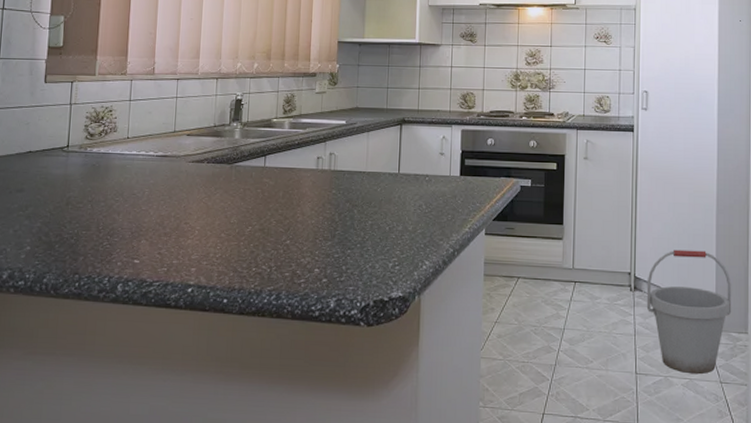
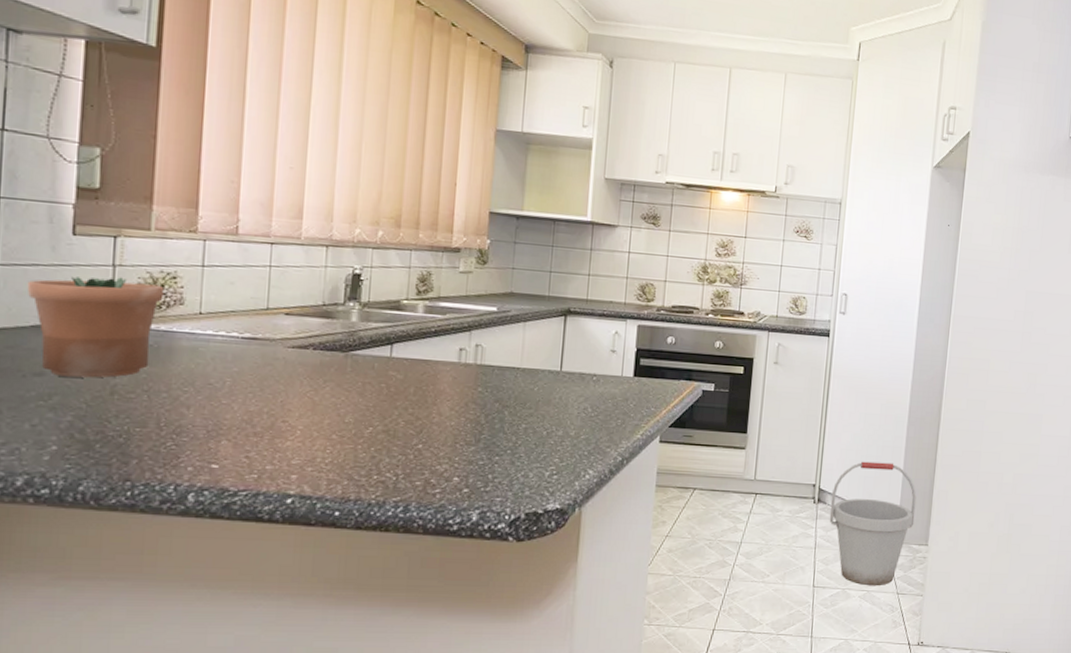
planter: none [14,113,104,192] -> present [27,276,164,378]

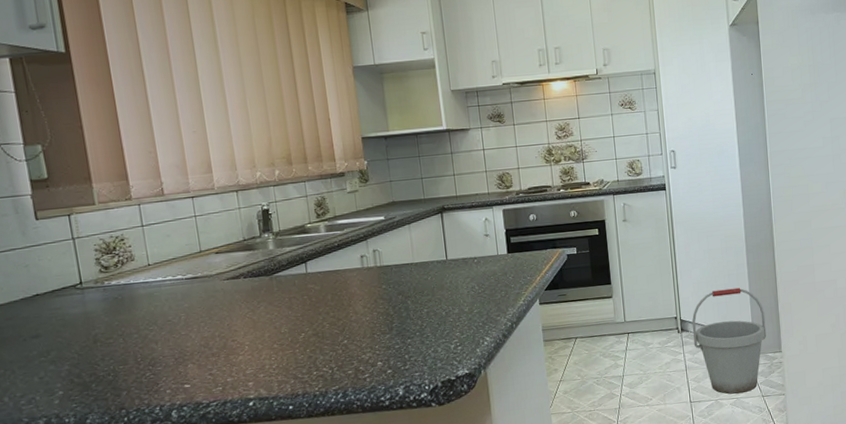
planter: present [27,276,164,378] -> none [10,247,118,336]

